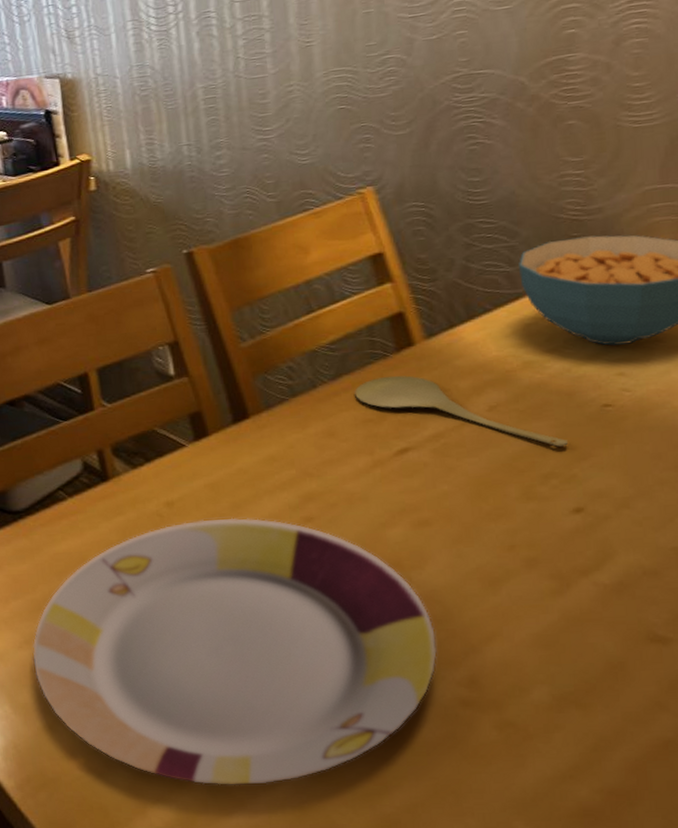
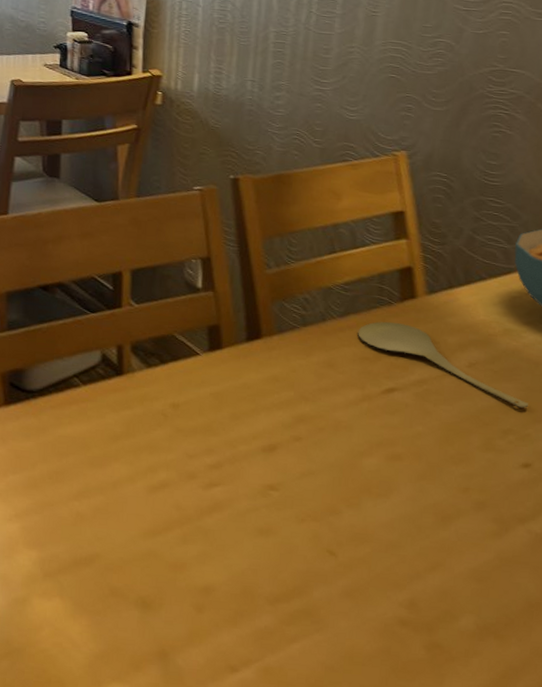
plate: present [32,517,437,785] -> none [19,424,389,676]

